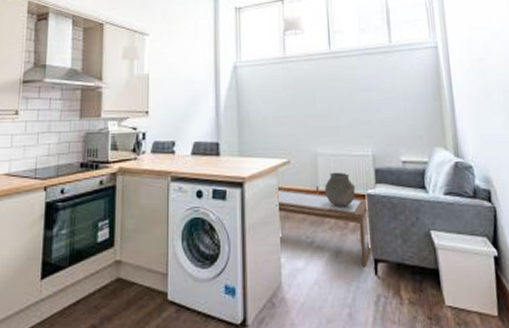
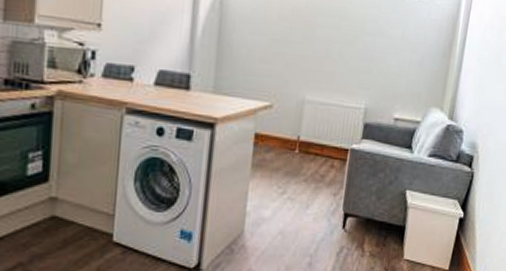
coffee table: present [275,188,373,267] -> none [249,133,351,220]
ceramic pot: present [324,172,356,207] -> none [305,122,340,160]

